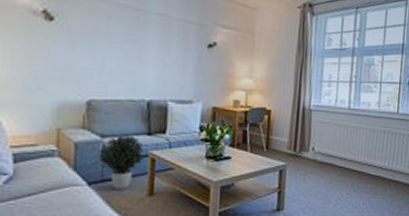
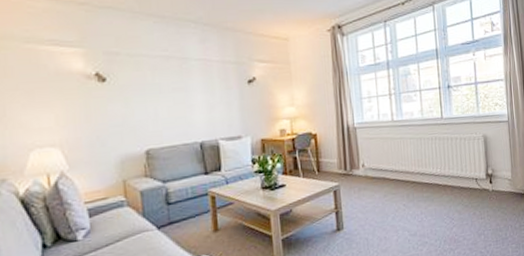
potted plant: present [101,135,145,191] -> none [164,177,205,231]

